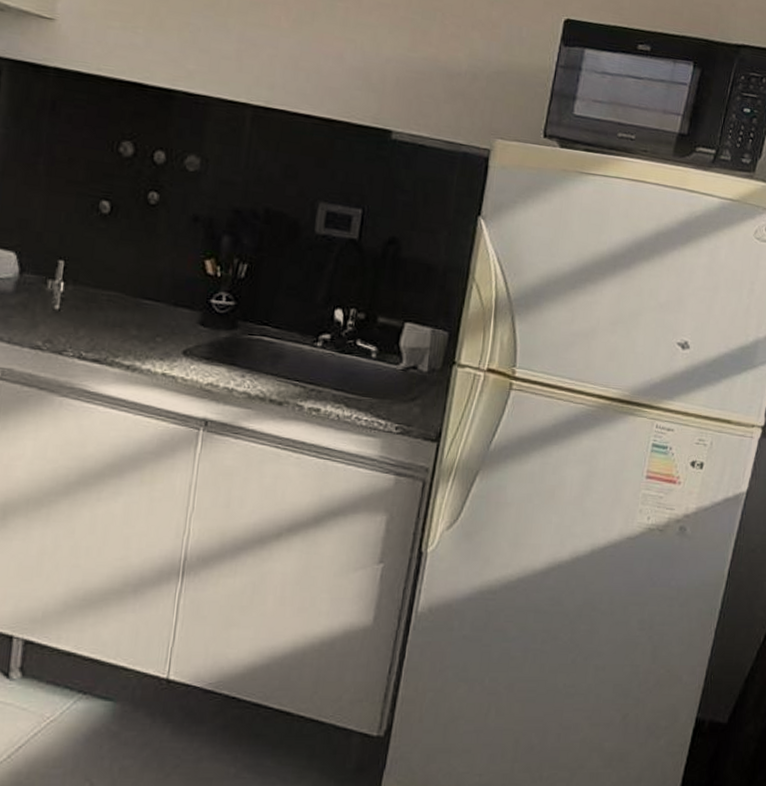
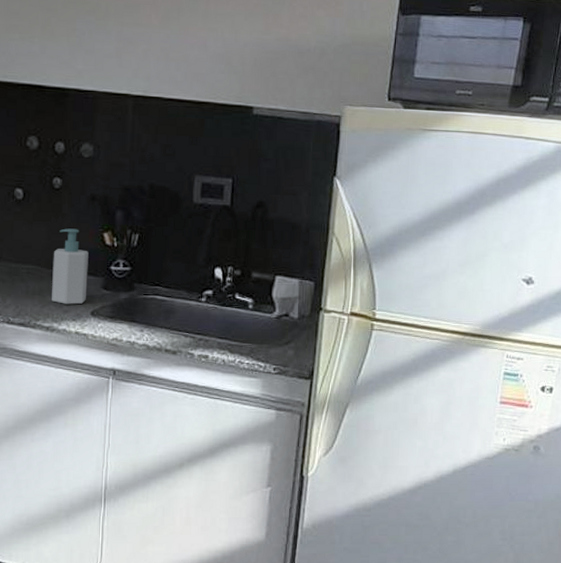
soap bottle: none [136,251,186,341] -> present [52,228,89,305]

